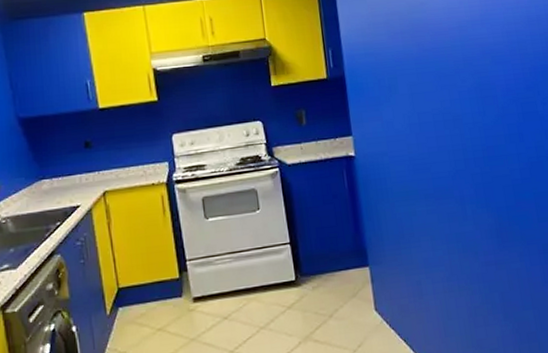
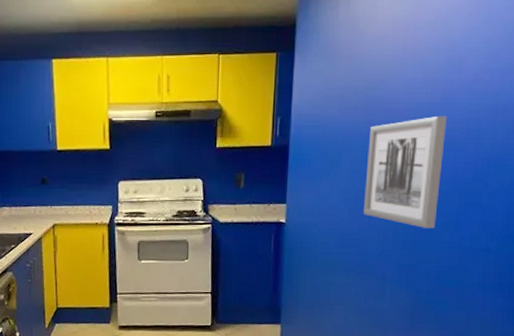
wall art: none [420,31,501,143] -> present [364,115,448,229]

